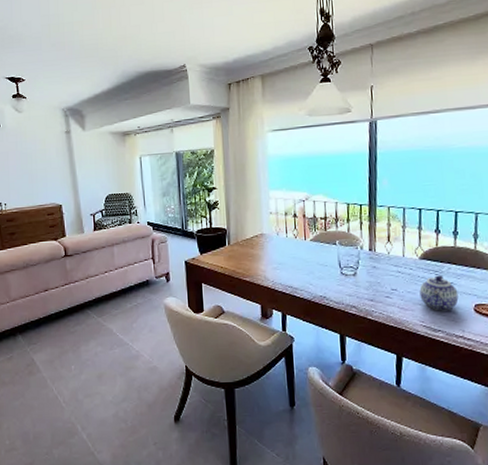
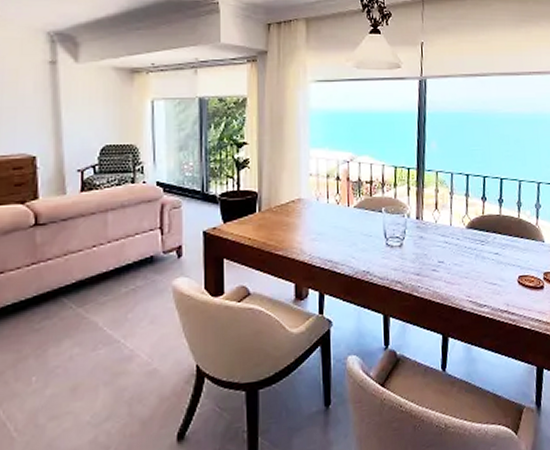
teapot: present [419,275,459,311] -> none [466,245,504,284]

